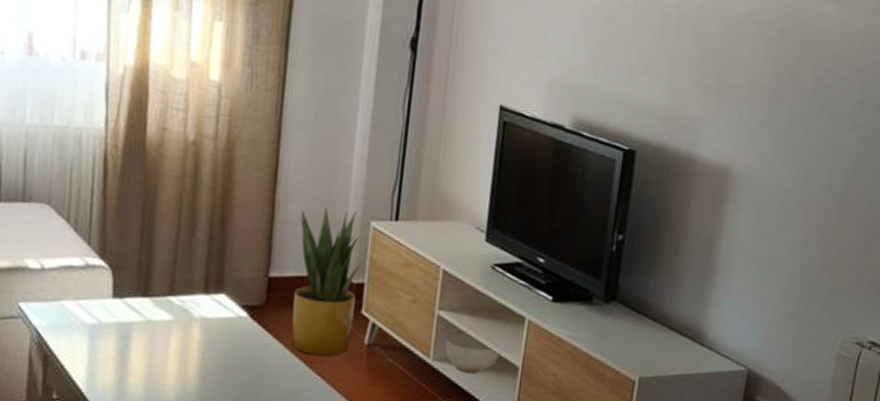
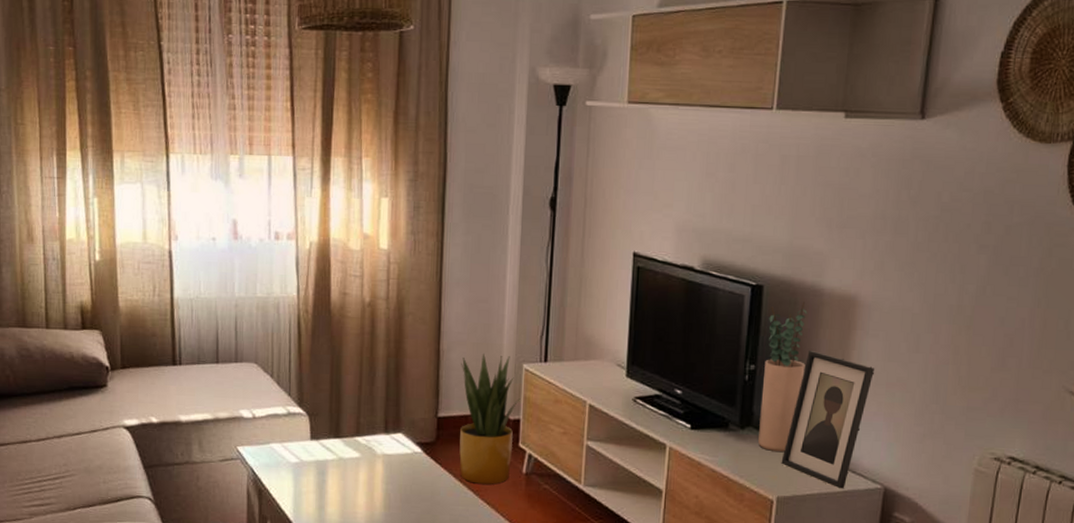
bowl: present [444,331,500,373] -> none [593,459,645,497]
vase: none [622,170,680,329] -> present [758,302,808,452]
picture frame: none [645,222,745,371] -> present [781,350,875,489]

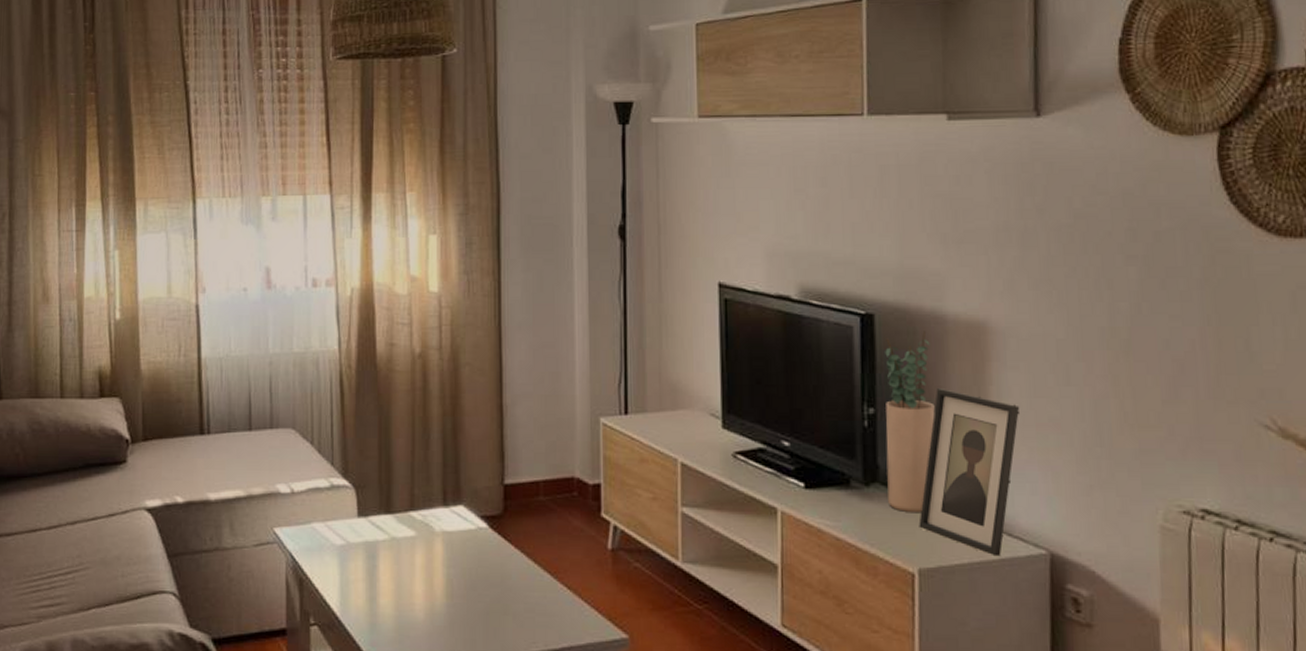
planter: present [459,354,521,485] -> none [528,407,600,564]

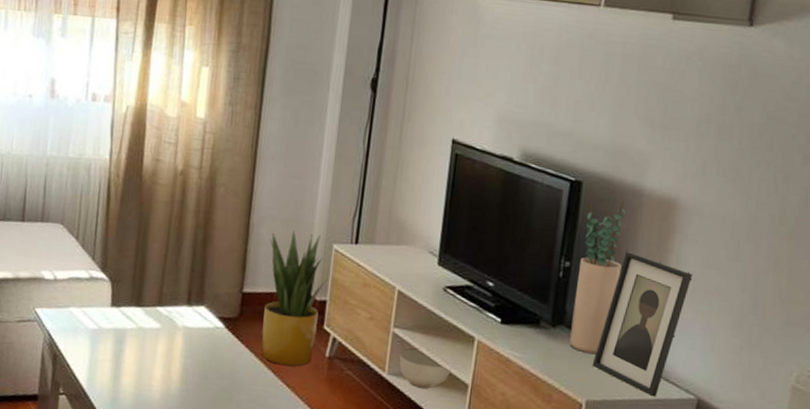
planter: none [528,407,600,564] -> present [261,231,328,367]
bowl: none [692,529,755,574] -> present [399,348,451,389]

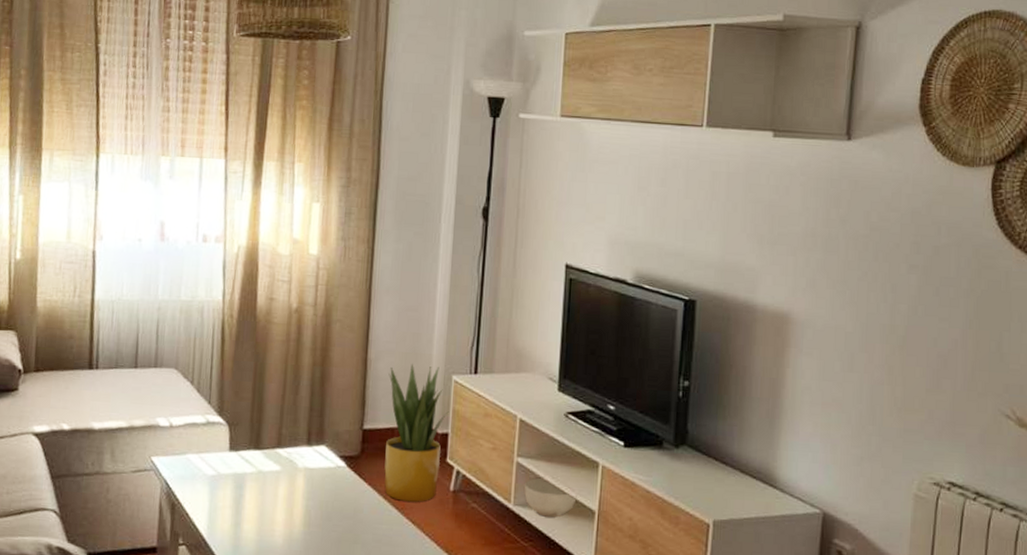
vase: present [569,201,626,354] -> none [693,318,741,472]
picture frame: present [592,250,693,397] -> none [717,367,810,513]

